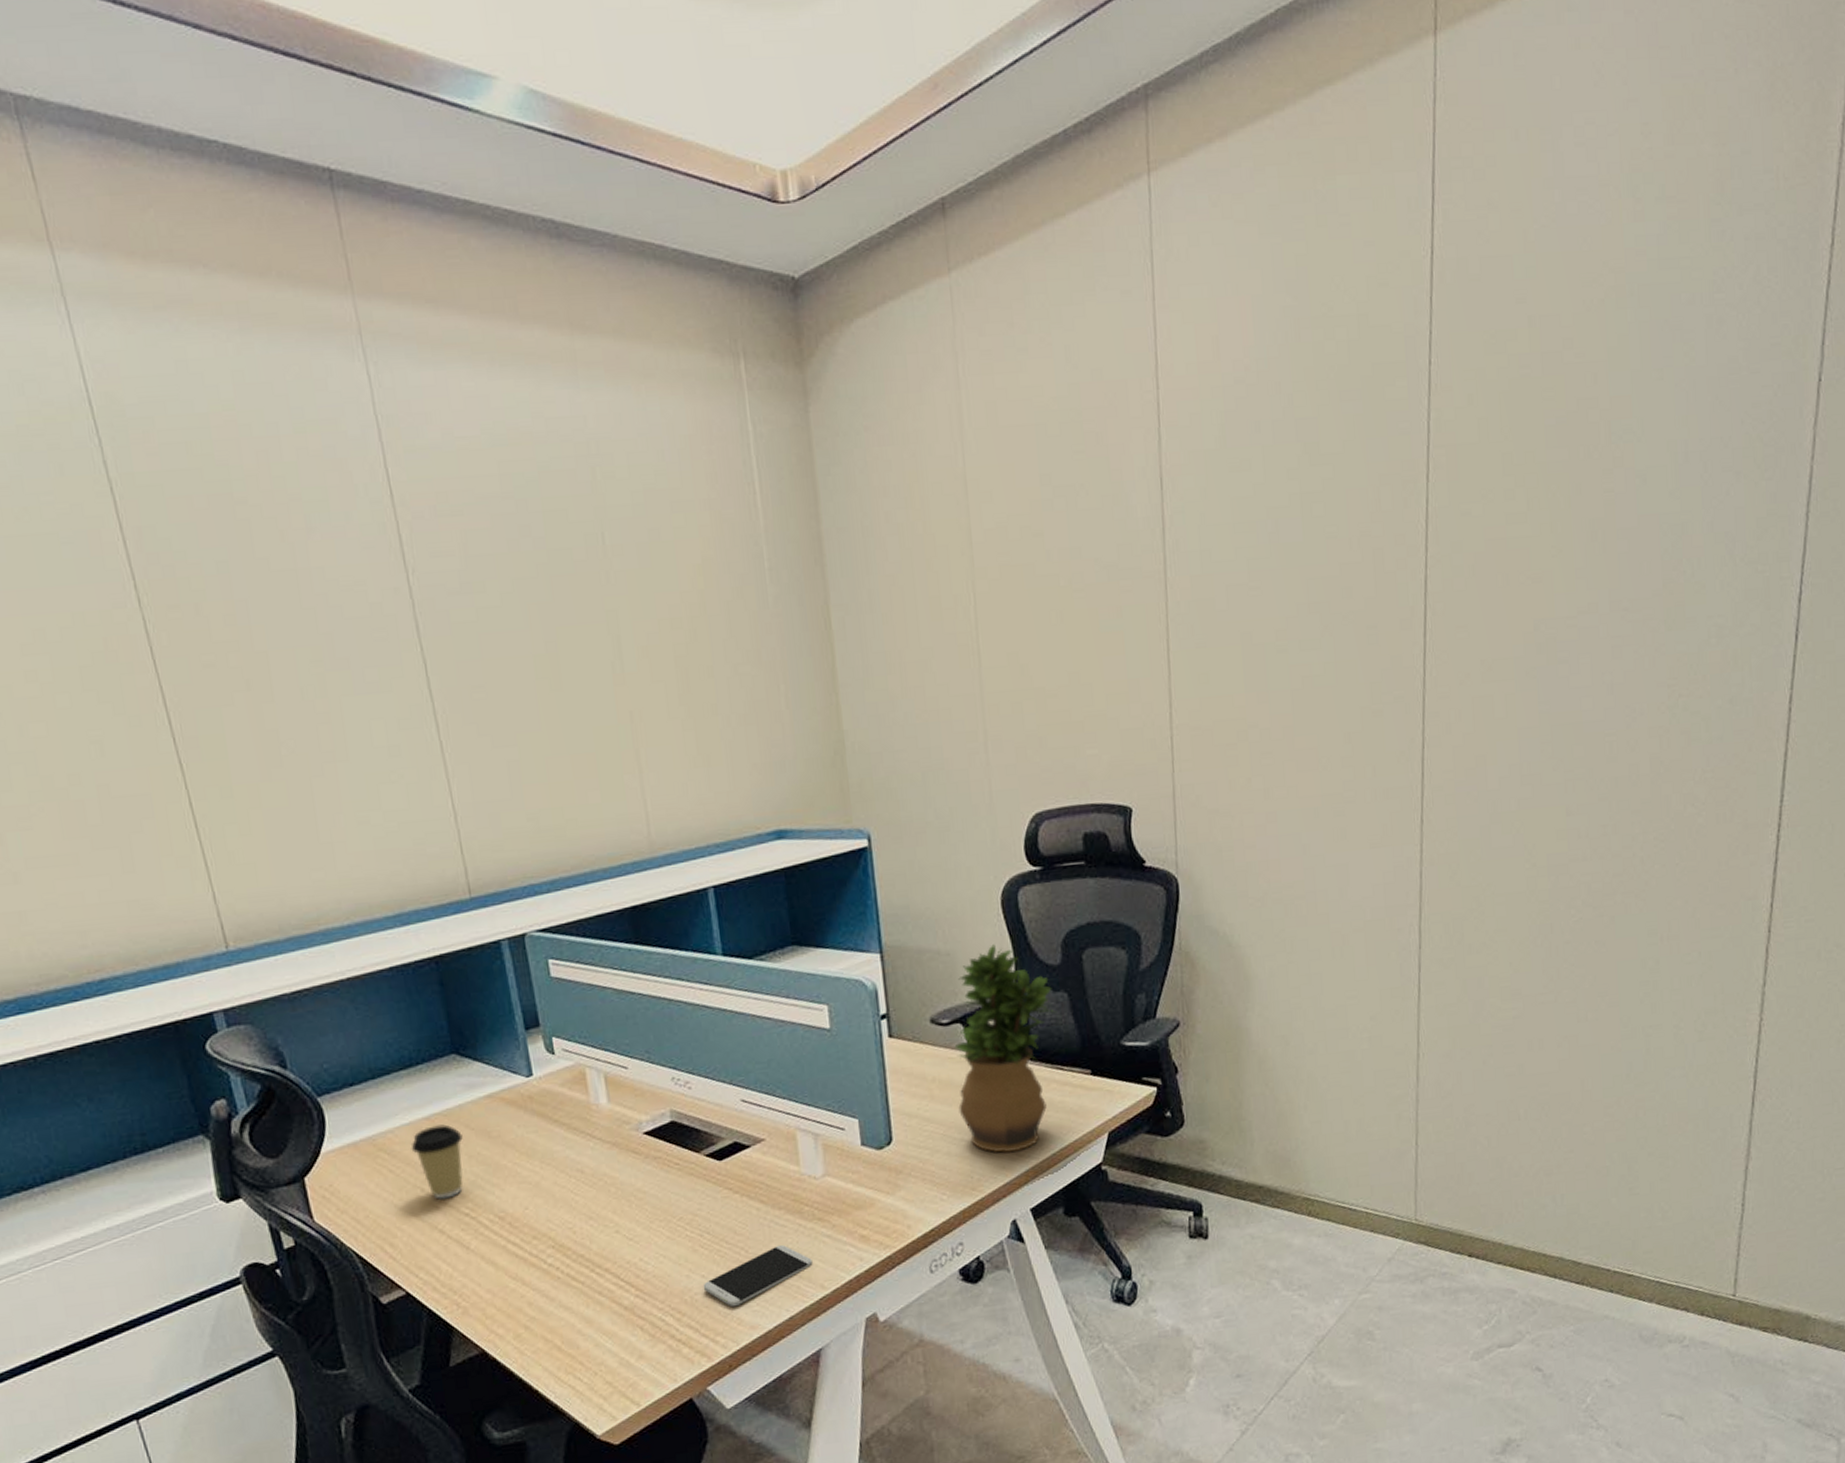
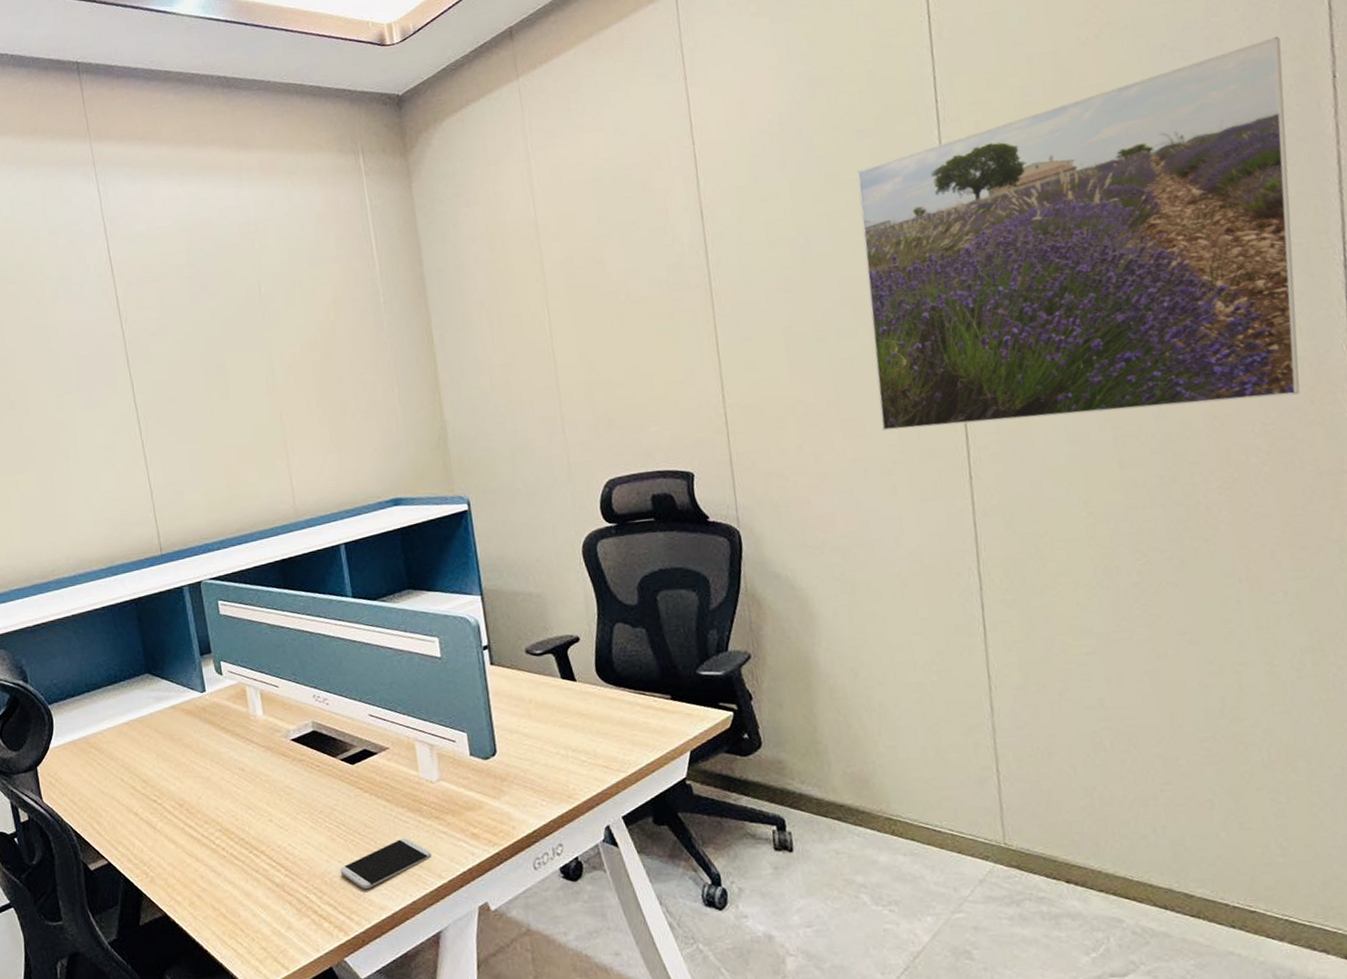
coffee cup: present [410,1124,464,1200] -> none [114,728,153,788]
potted plant: present [954,944,1056,1153] -> none [547,588,636,766]
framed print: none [1336,324,1777,764] -> present [857,36,1300,431]

